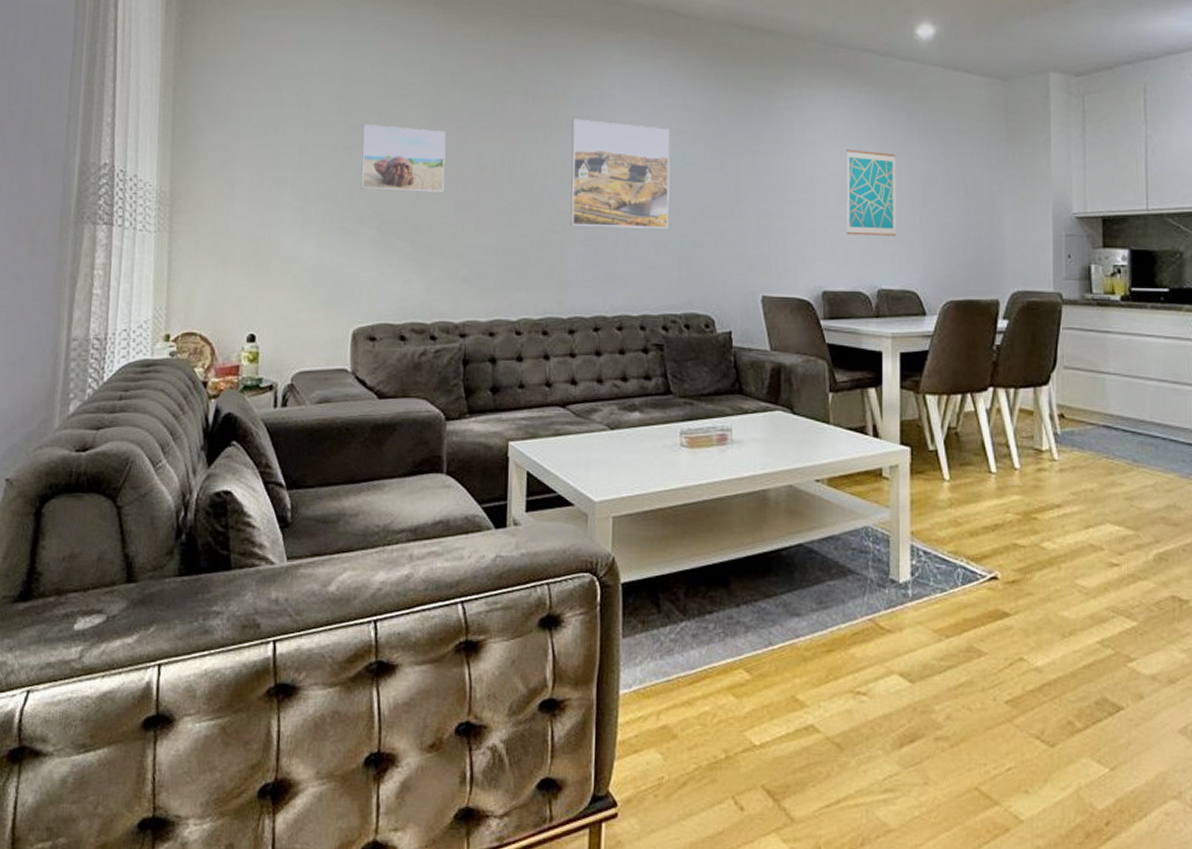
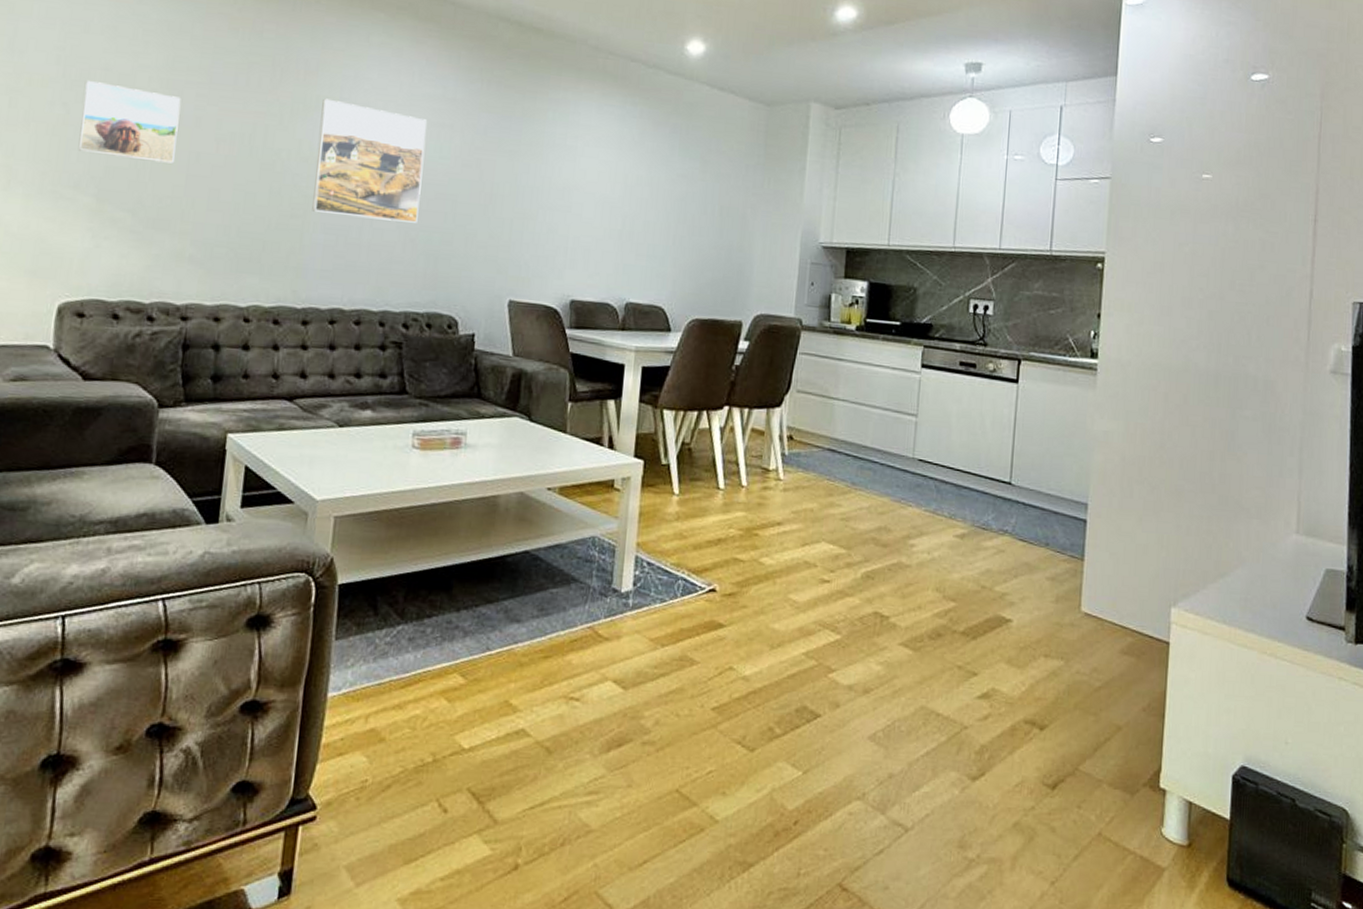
wall art: present [845,149,896,236] -> none [599,159,656,250]

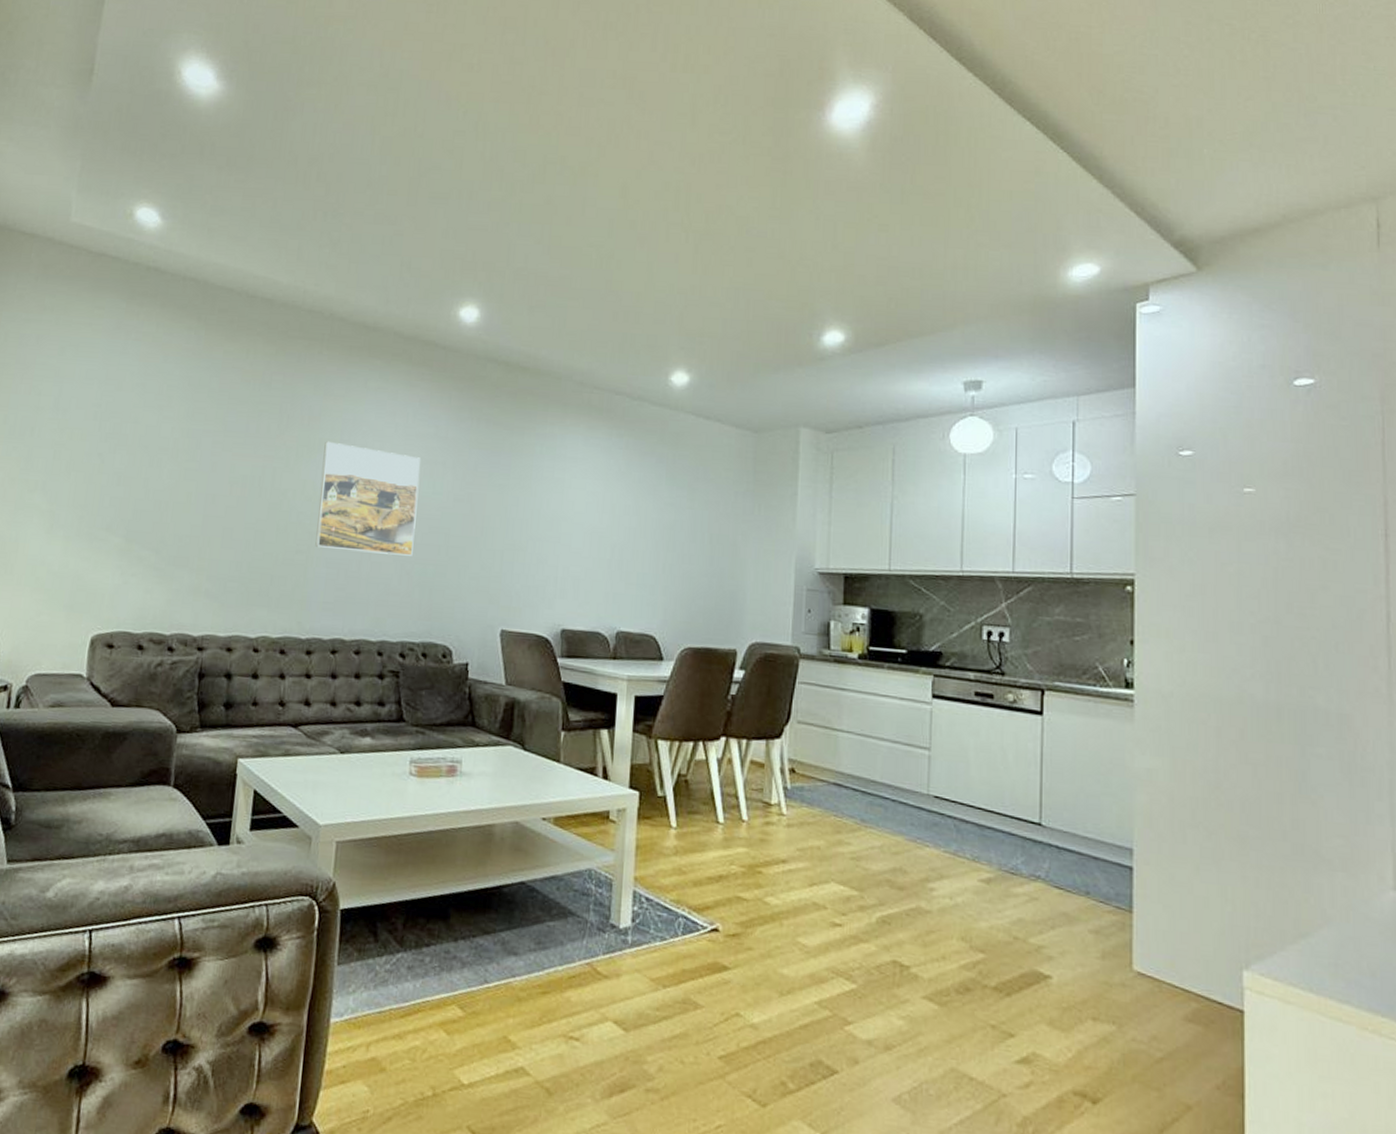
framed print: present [78,81,181,164] -> none [110,433,200,505]

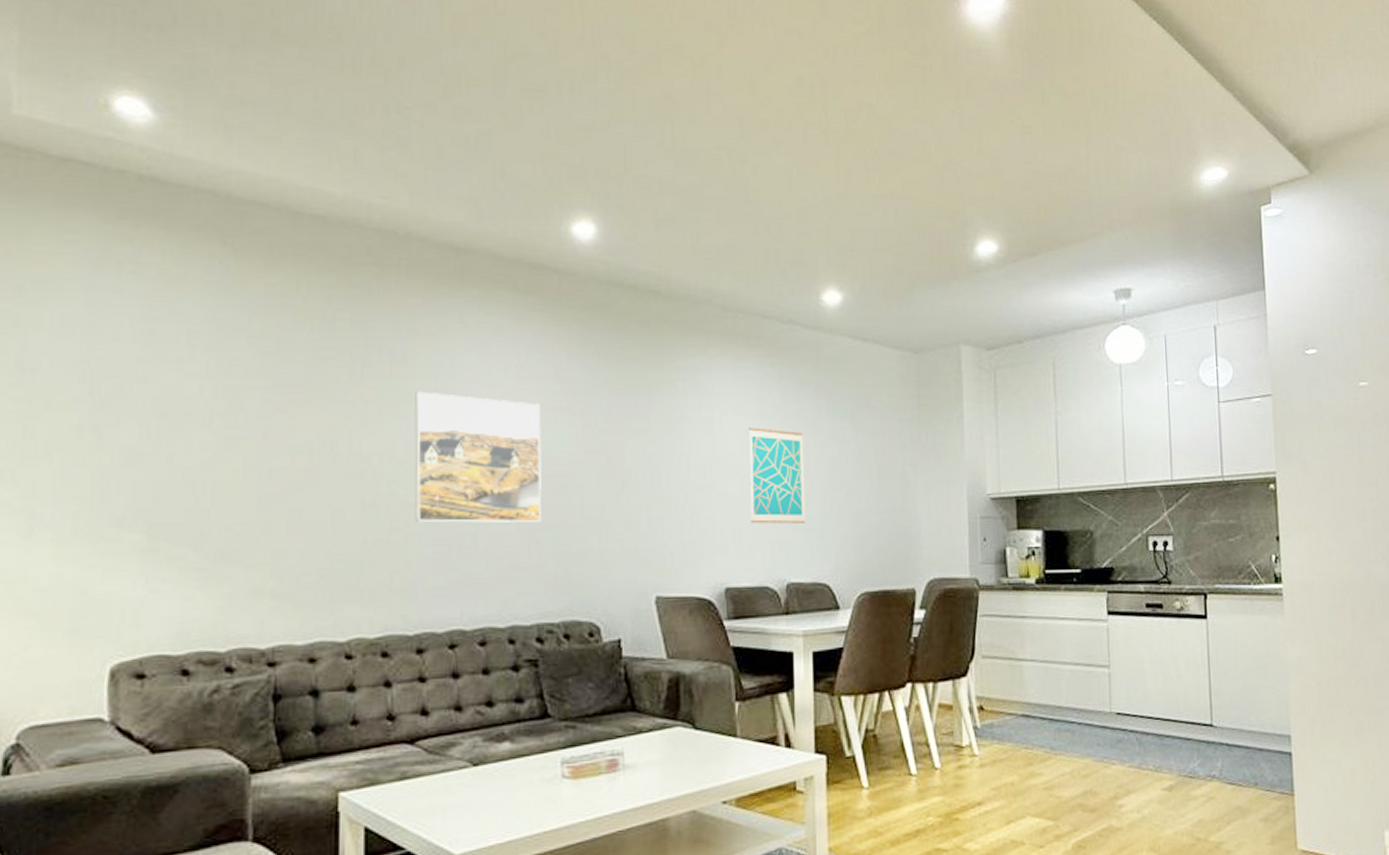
wall art: none [589,490,643,579] -> present [748,427,805,524]

